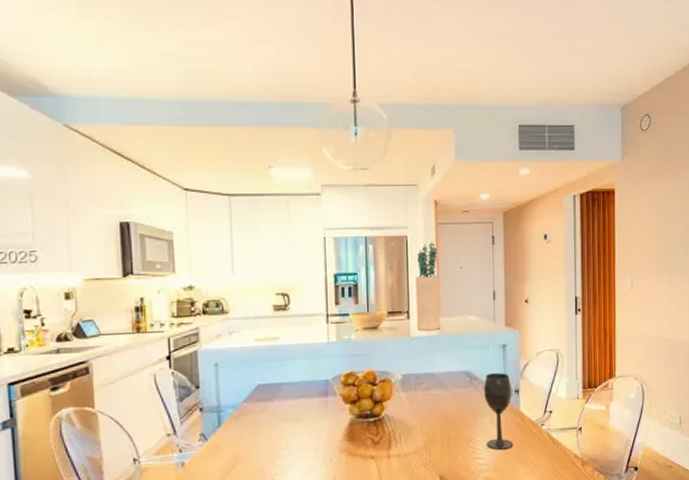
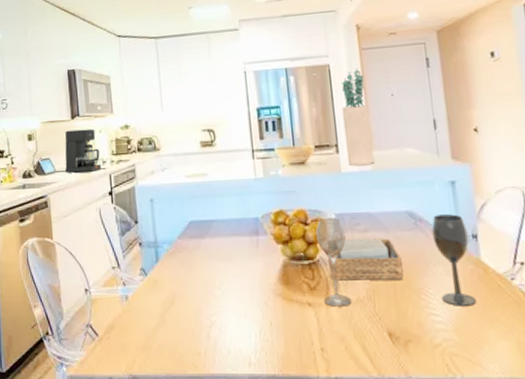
coffee maker: none [113,288,159,336] -> present [65,128,102,173]
wineglass: none [382,378,410,458] -> present [315,218,351,307]
napkin holder: none [392,395,457,435] -> present [328,238,404,281]

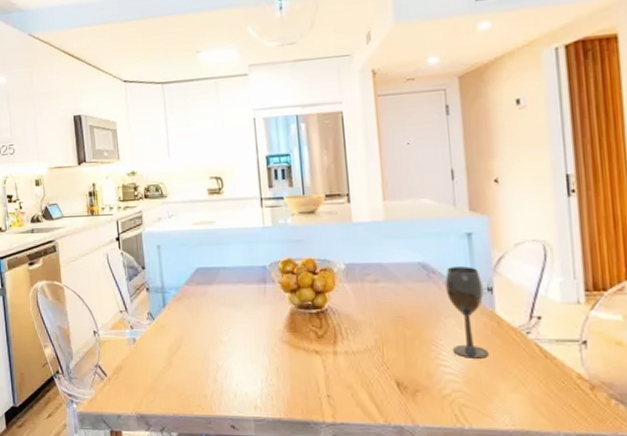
coffee maker: present [65,128,102,173] -> none [72,175,109,219]
wineglass: present [315,218,351,307] -> none [324,268,359,355]
napkin holder: present [328,238,404,281] -> none [337,288,414,332]
vase: present [342,68,375,166] -> none [354,115,388,216]

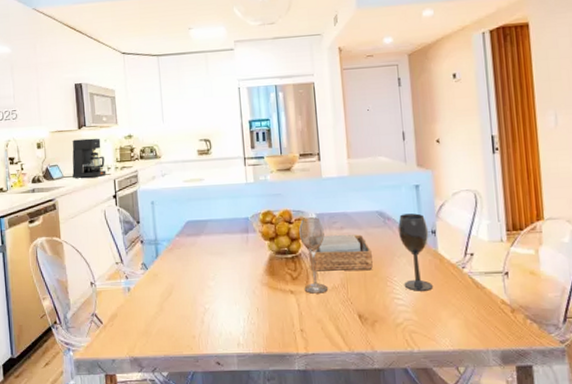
coffee maker: none [72,175,109,219] -> present [72,138,107,178]
wineglass: none [324,268,359,355] -> present [298,217,327,294]
napkin holder: none [337,288,414,332] -> present [309,234,373,272]

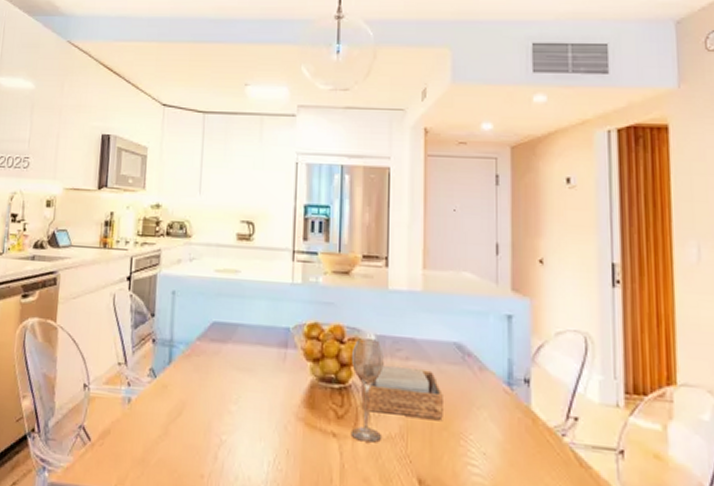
coffee maker: present [72,138,107,178] -> none [82,201,124,251]
wine glass: present [397,213,434,291] -> none [480,351,522,461]

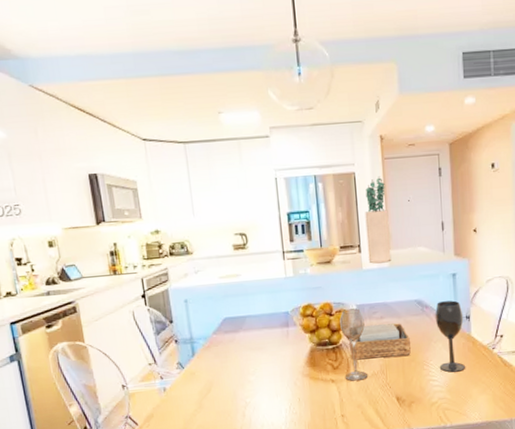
vase: none [397,175,427,286] -> present [365,176,392,264]
wine glass: none [480,351,522,461] -> present [434,300,466,373]

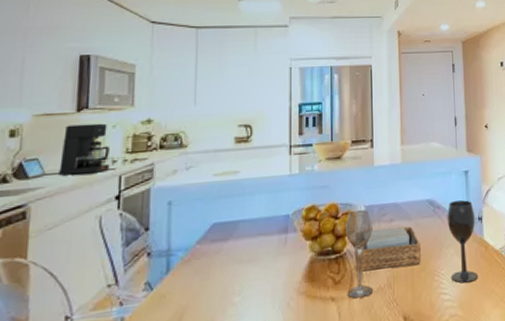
coffee maker: none [90,234,133,279] -> present [59,123,110,176]
vase: present [365,176,392,264] -> none [379,70,404,160]

